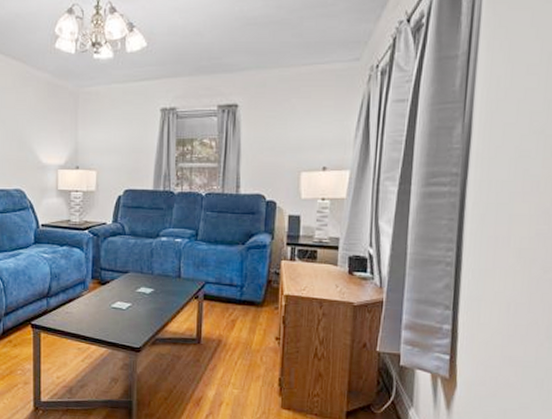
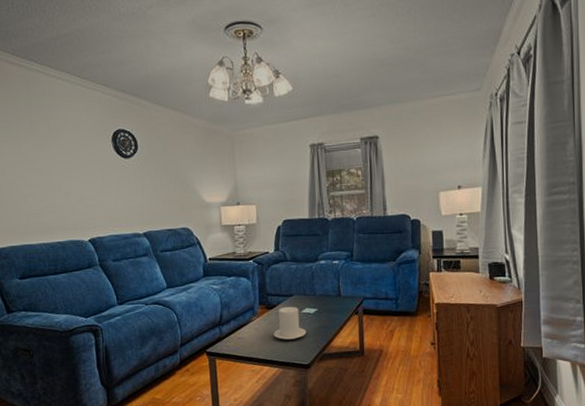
candle: none [104,283,140,319] -> present [273,306,307,340]

